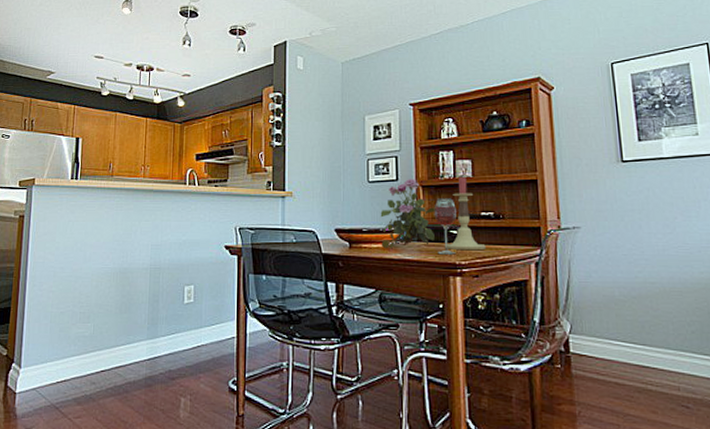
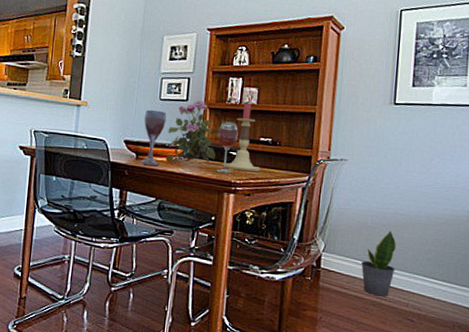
cup: none [353,193,378,254] -> present [139,109,167,167]
potted plant: none [616,303,657,381] -> present [361,231,397,297]

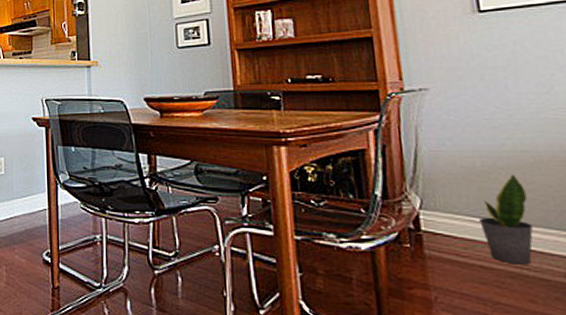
cup: present [139,109,167,167] -> none [162,60,189,124]
flower bouquet: present [165,100,220,164] -> none [192,42,255,118]
wineglass: present [216,121,238,174] -> none [251,61,280,123]
candlestick: present [223,103,260,173] -> none [265,37,314,118]

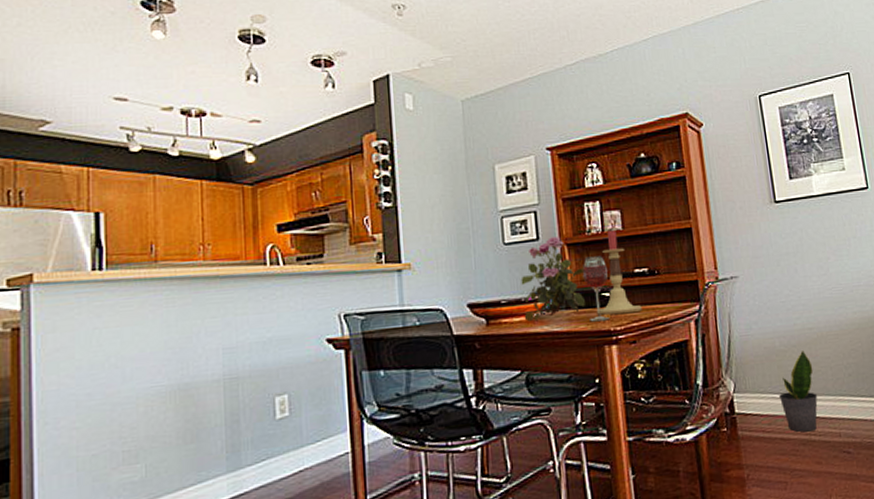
flower bouquet: none [192,42,255,118] -> present [520,237,585,322]
wineglass: none [251,61,280,123] -> present [582,256,611,322]
candlestick: none [265,37,314,118] -> present [596,229,642,316]

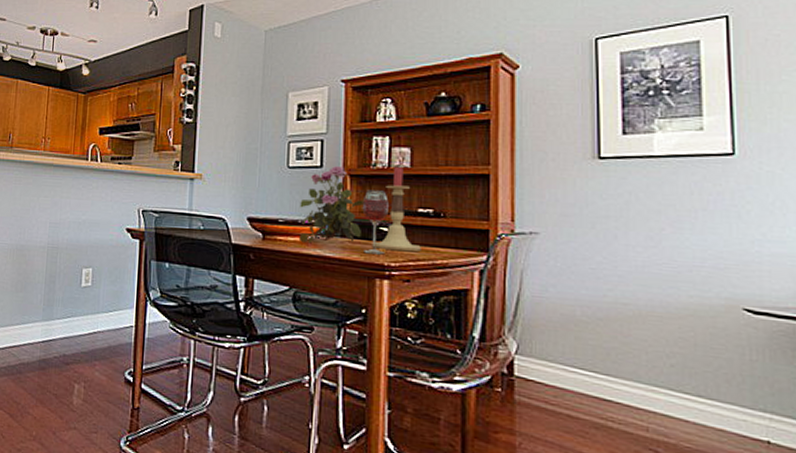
potted plant: present [779,351,818,433] -> none [572,326,624,417]

